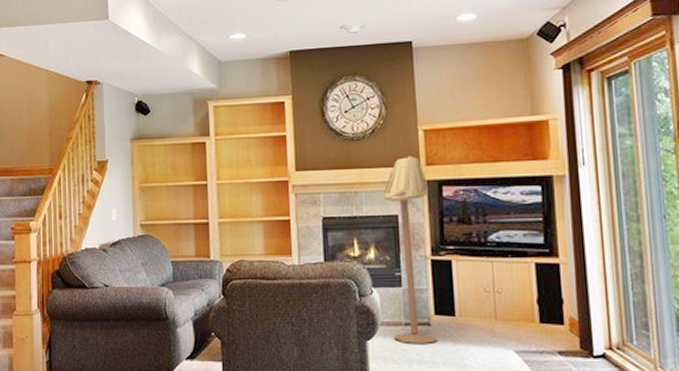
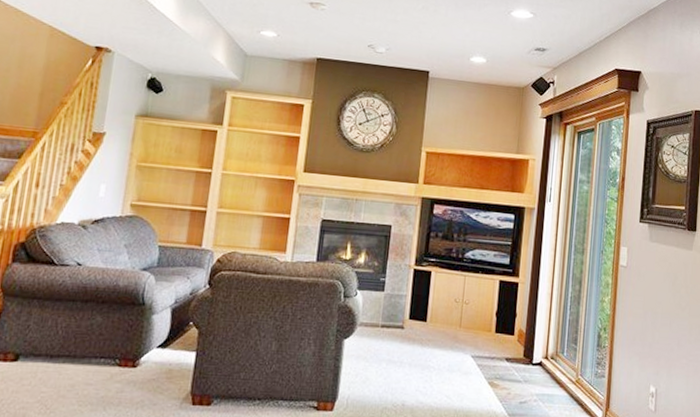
floor lamp: present [384,155,438,343] -> none [370,173,423,345]

